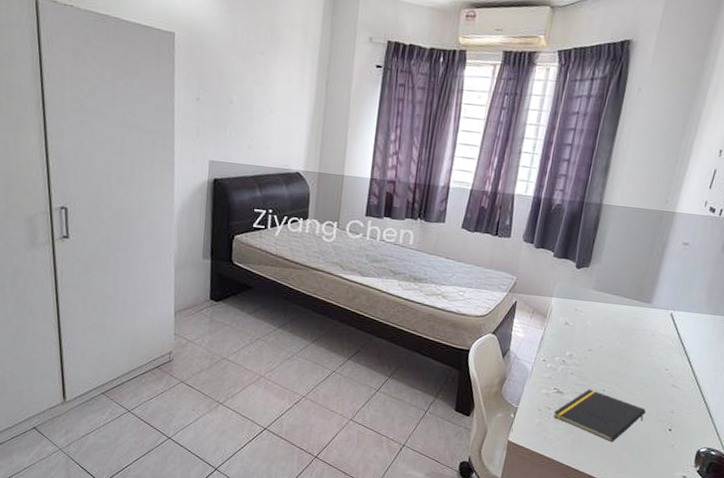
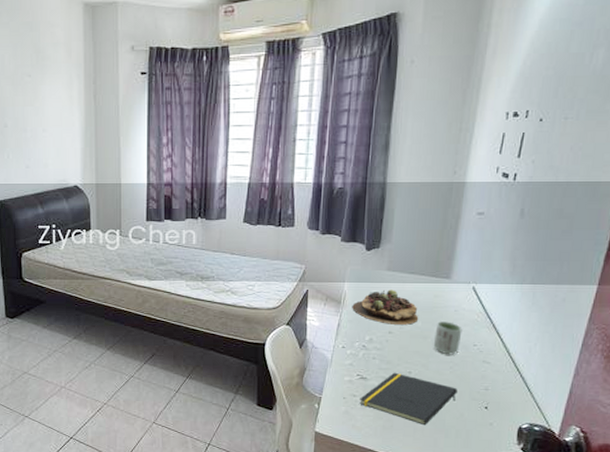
succulent plant: none [556,308,618,344] -> present [352,289,419,325]
cup: none [628,343,657,377] -> present [433,321,462,355]

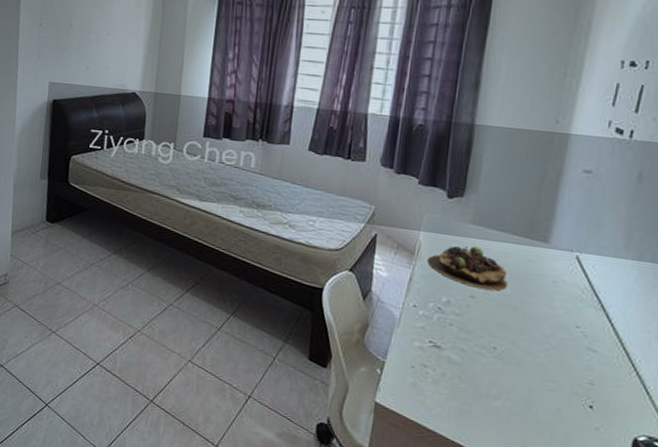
notepad: present [358,372,458,426] -> none [430,345,554,417]
cup: present [433,321,462,355] -> none [524,292,562,335]

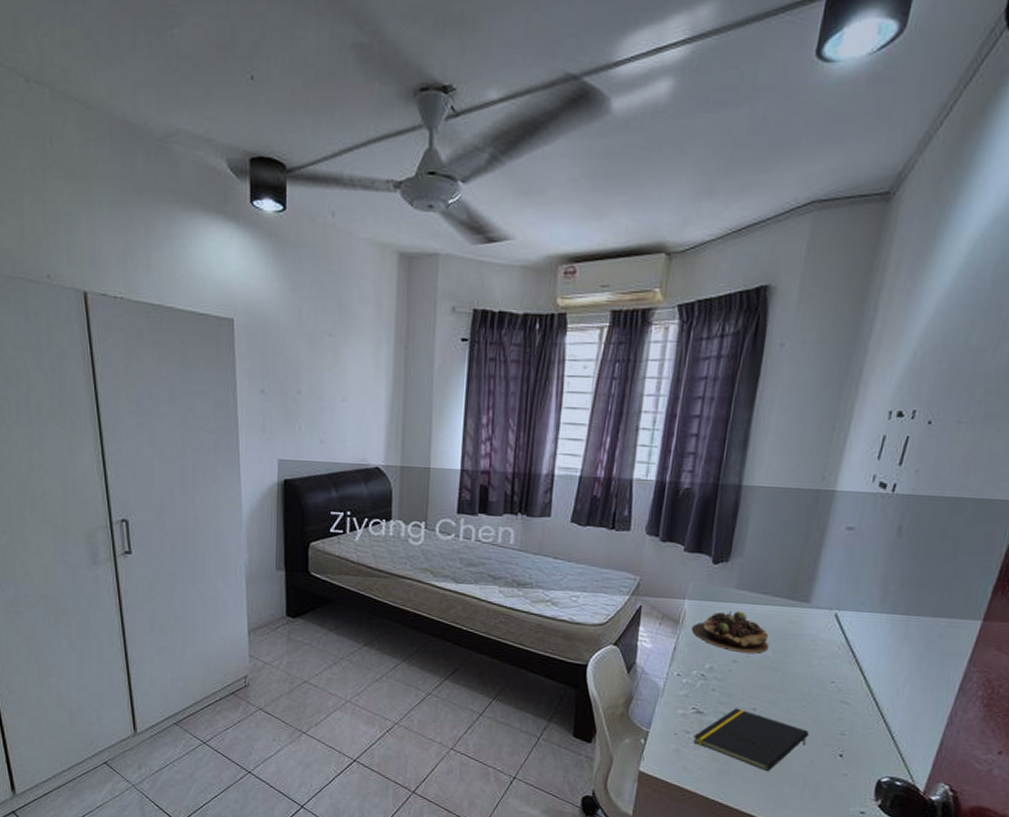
notepad: none [430,345,554,417] -> present [692,708,809,772]

